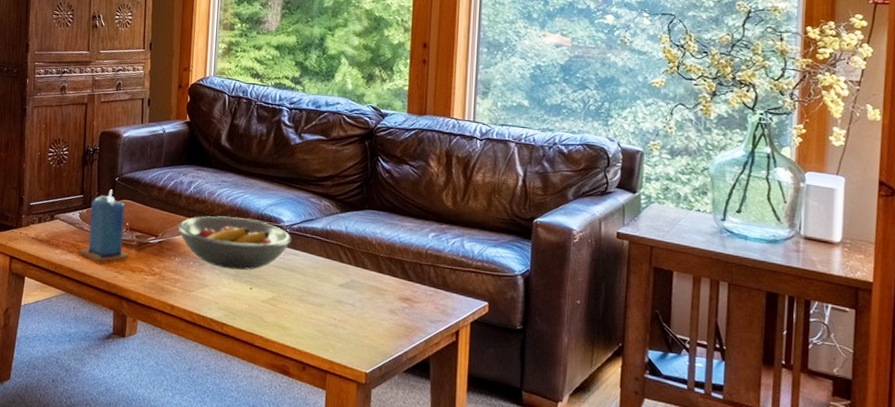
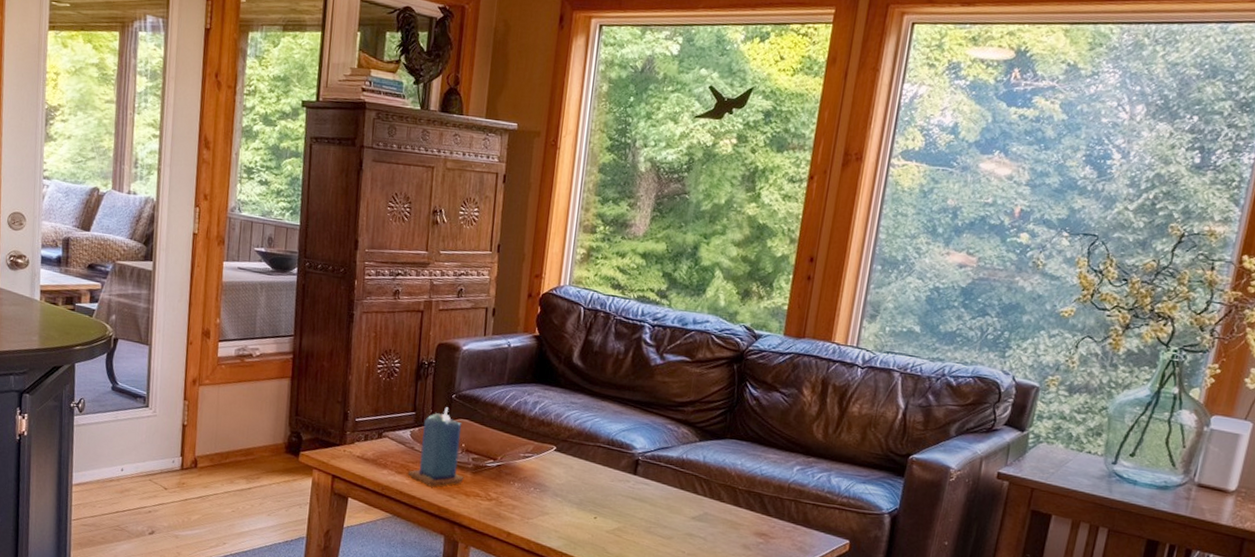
fruit bowl: present [177,216,292,270] -> none [518,439,644,499]

